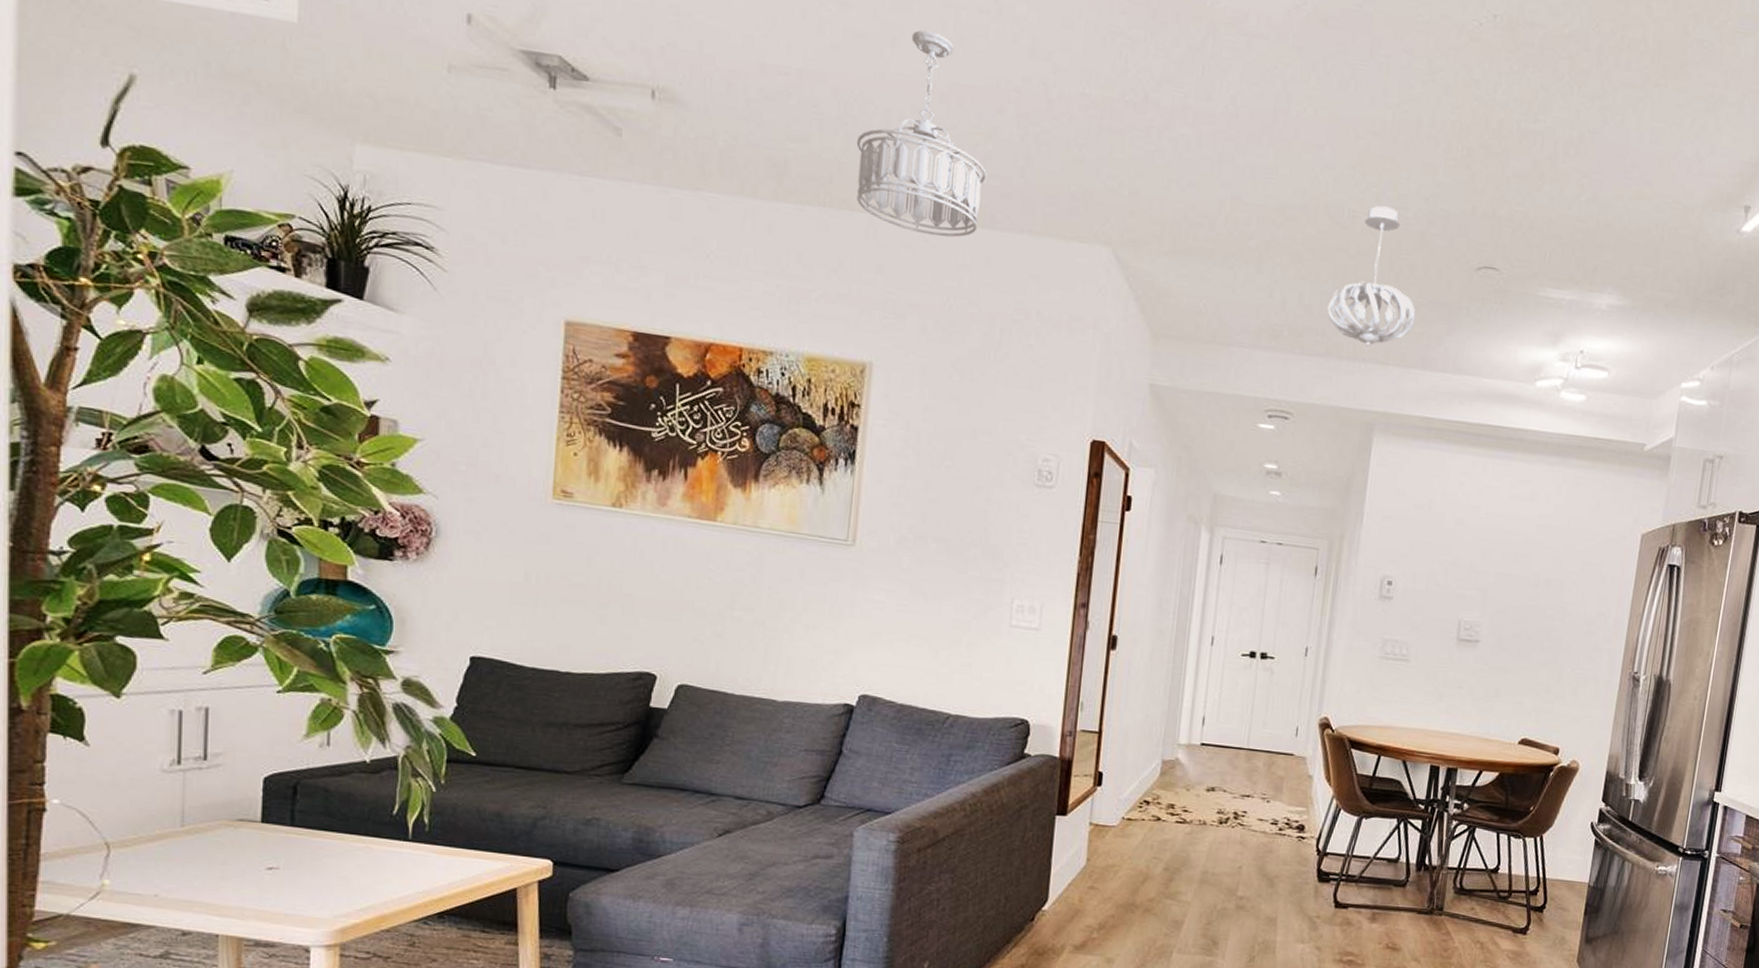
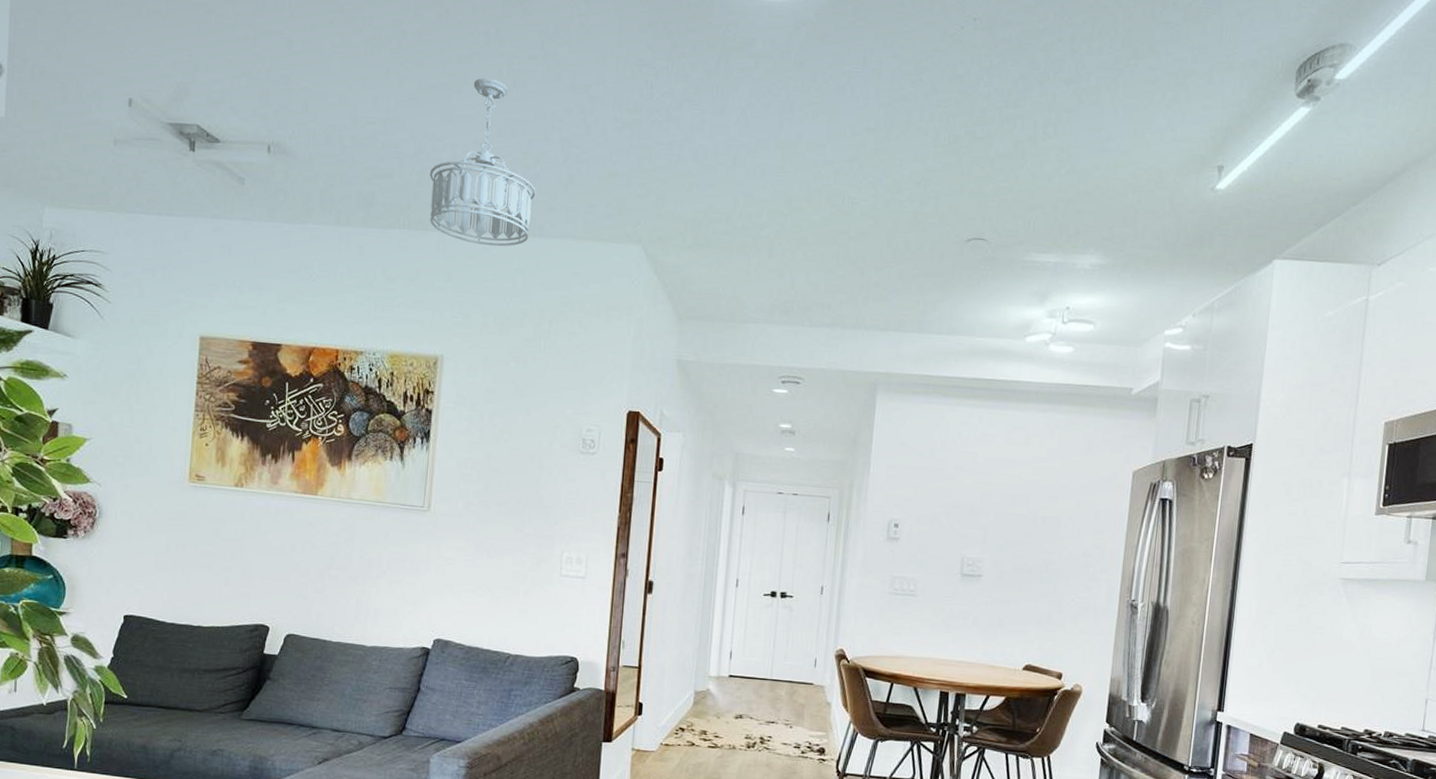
pendant light: present [1327,205,1416,346] -> none [832,192,912,315]

